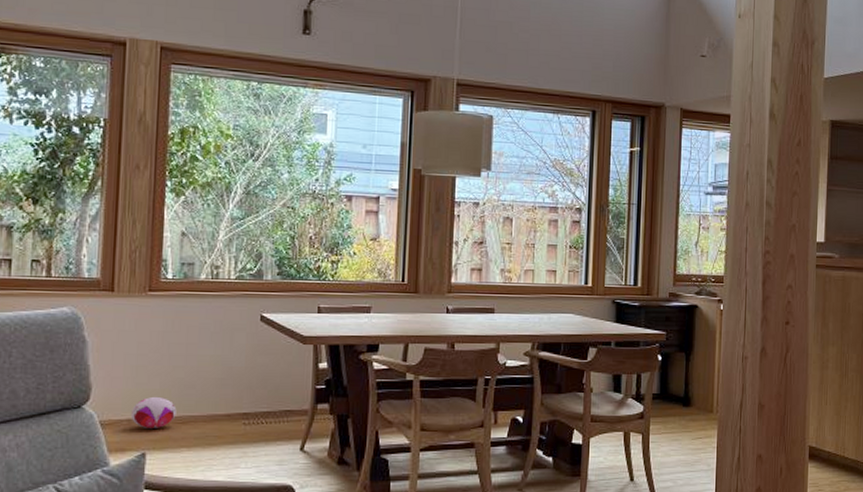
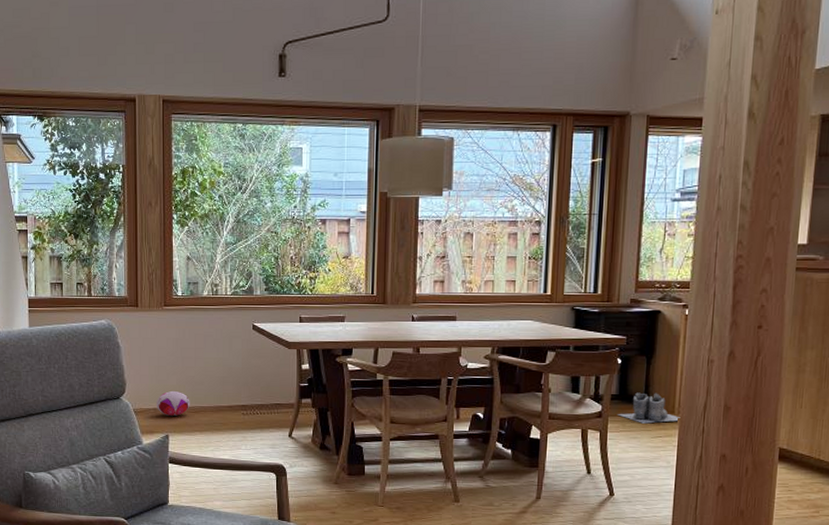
boots: none [659,391,719,424] -> present [618,392,681,424]

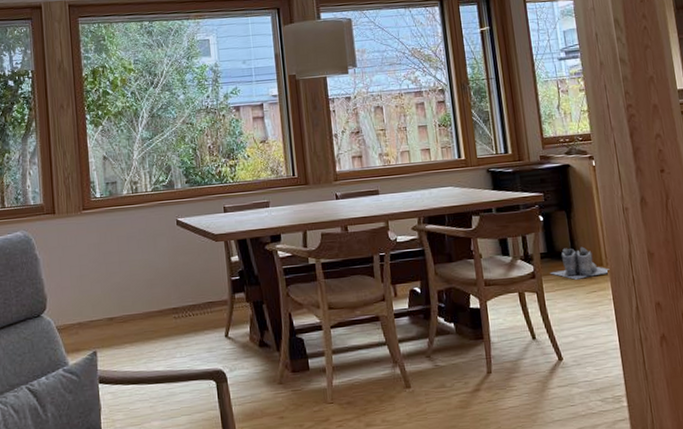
plush toy: present [156,391,190,417] -> none [80,301,118,330]

